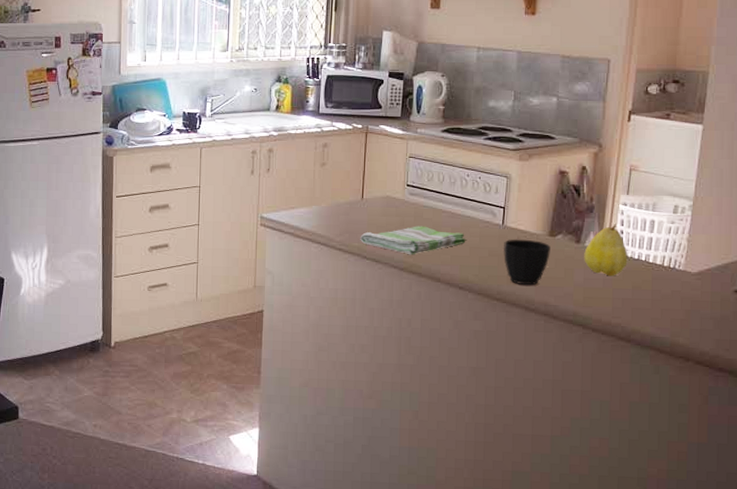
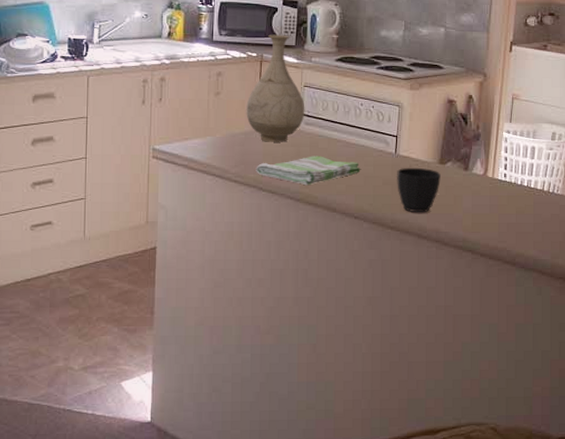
vase: none [351,106,410,212] -> present [246,34,305,142]
fruit: present [584,224,628,277] -> none [472,151,512,202]

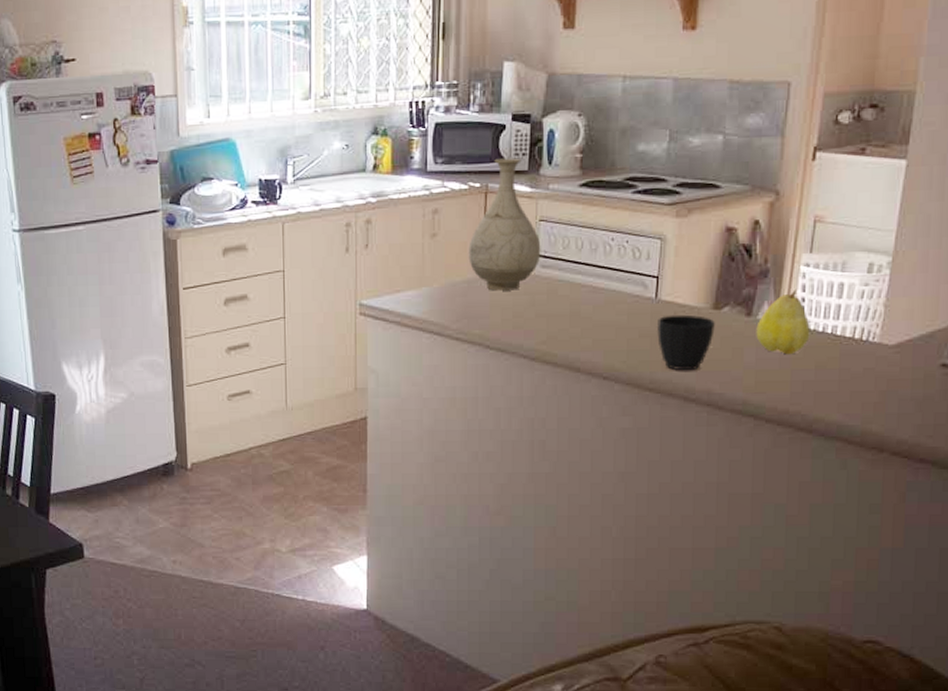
dish towel: present [256,156,361,186] -> none [481,305,611,342]
fruit: none [472,151,512,202] -> present [756,290,810,355]

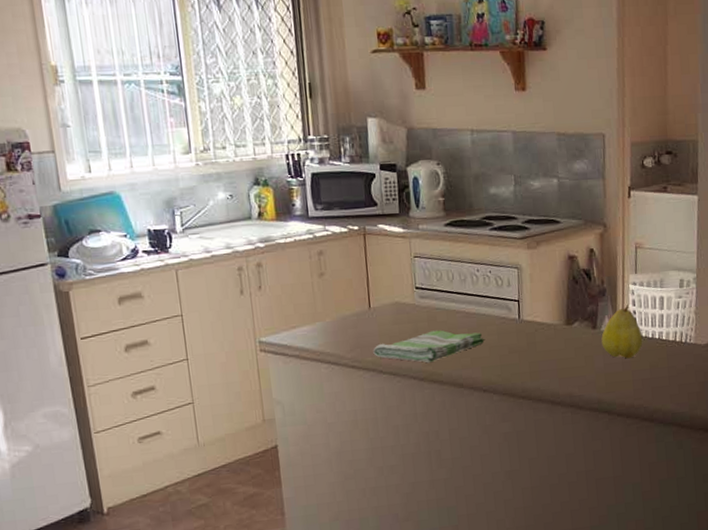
vase: present [468,158,541,291] -> none [354,202,419,321]
dish towel: none [481,305,611,342] -> present [373,330,484,363]
cup: present [656,314,715,371] -> none [522,331,569,379]

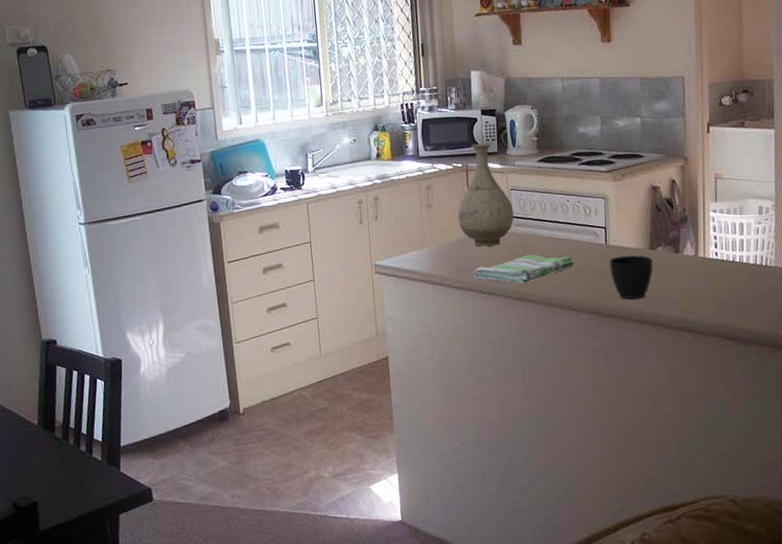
vase: none [354,202,419,321] -> present [457,143,515,247]
cup: none [522,331,569,379] -> present [609,255,653,299]
fruit: present [601,305,643,359] -> none [683,231,724,281]

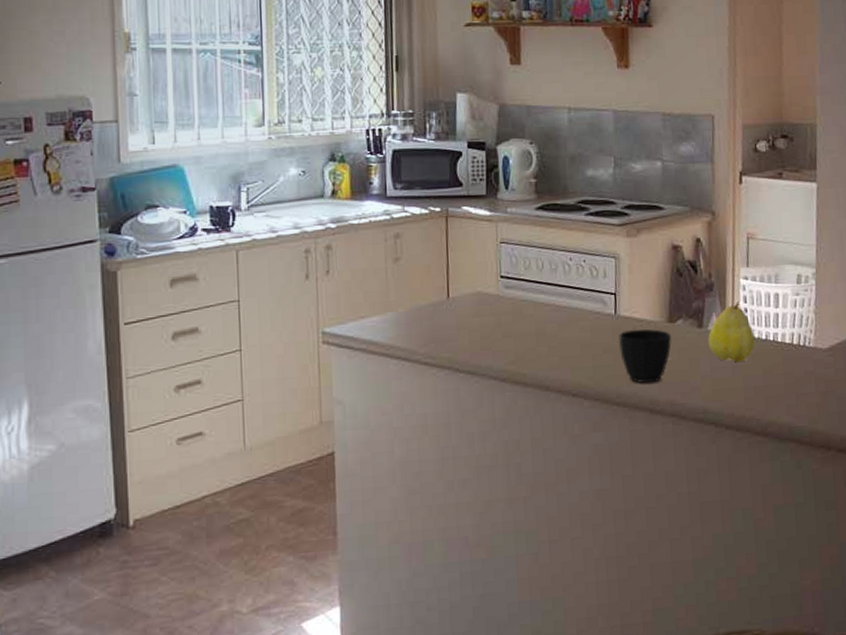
vase: present [457,143,515,247] -> none [432,183,504,313]
dish towel: present [473,254,574,284] -> none [449,324,576,362]
fruit: none [683,231,724,281] -> present [708,301,755,363]

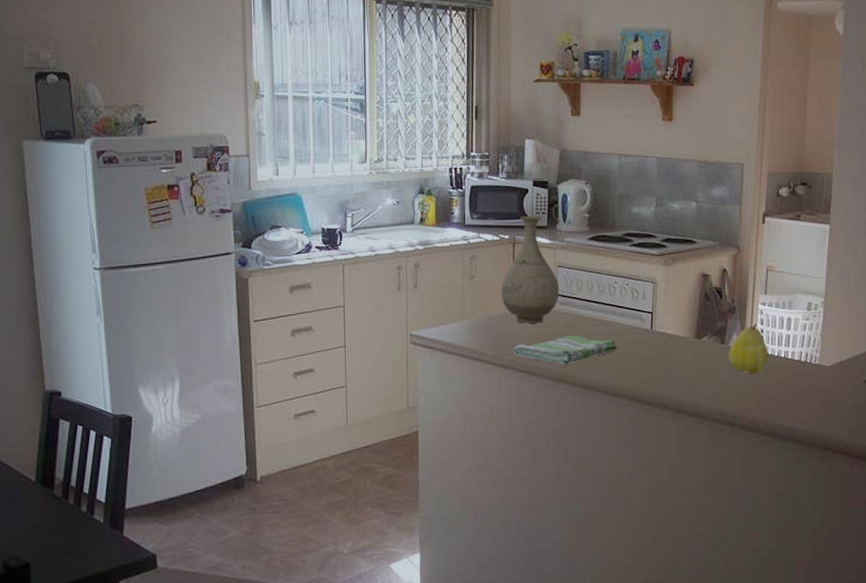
vase: none [432,183,504,313] -> present [501,216,560,324]
dish towel: none [449,324,576,362] -> present [513,335,617,365]
cup: present [618,328,672,383] -> none [652,343,697,388]

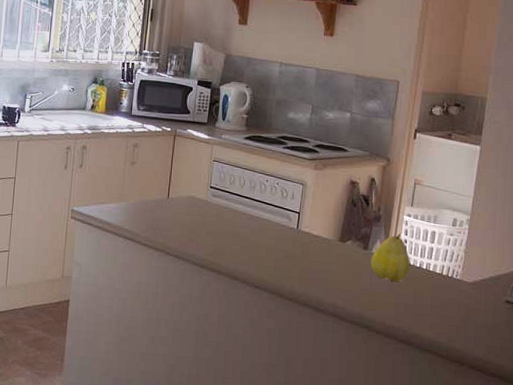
vase: present [501,216,560,324] -> none [158,111,214,212]
dish towel: present [513,335,617,365] -> none [164,226,263,254]

